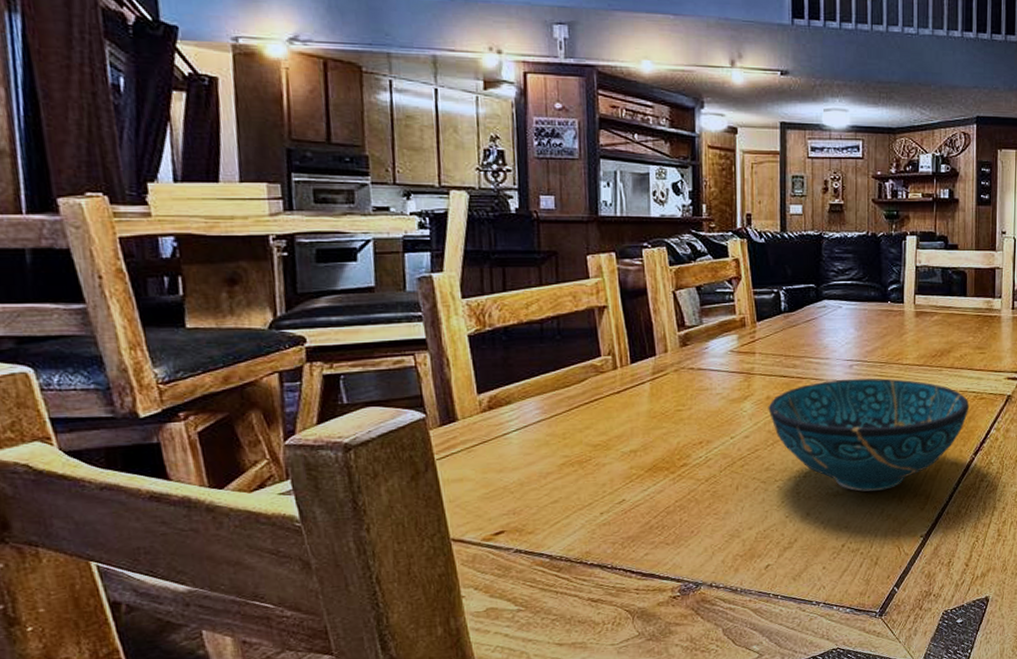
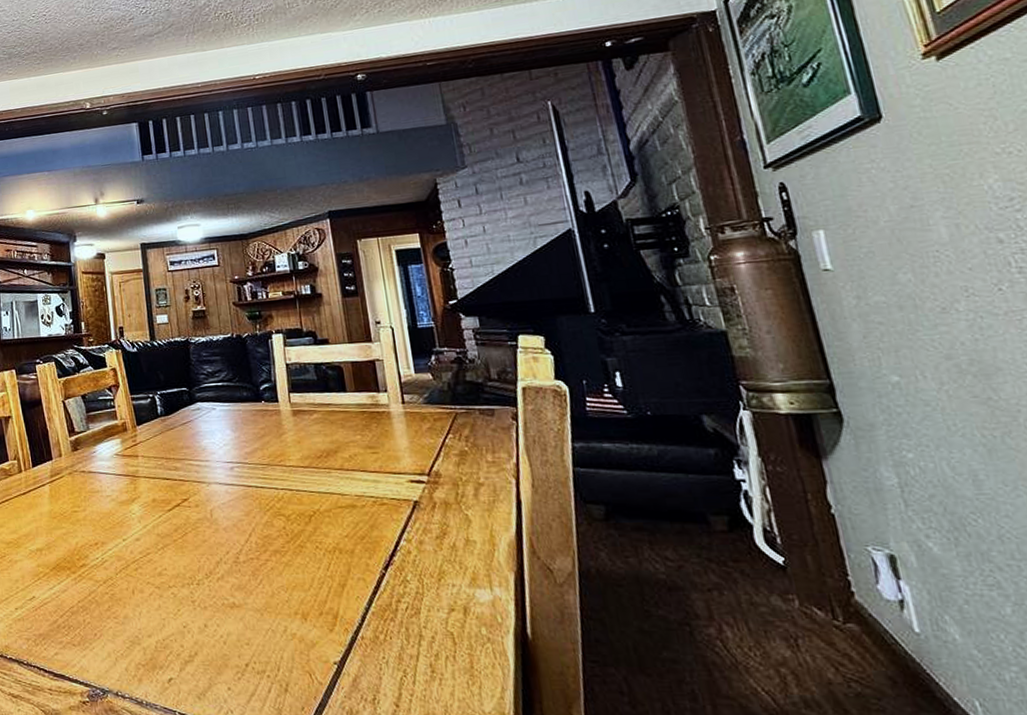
decorative bowl: present [768,378,970,492] -> none [155,480,370,605]

